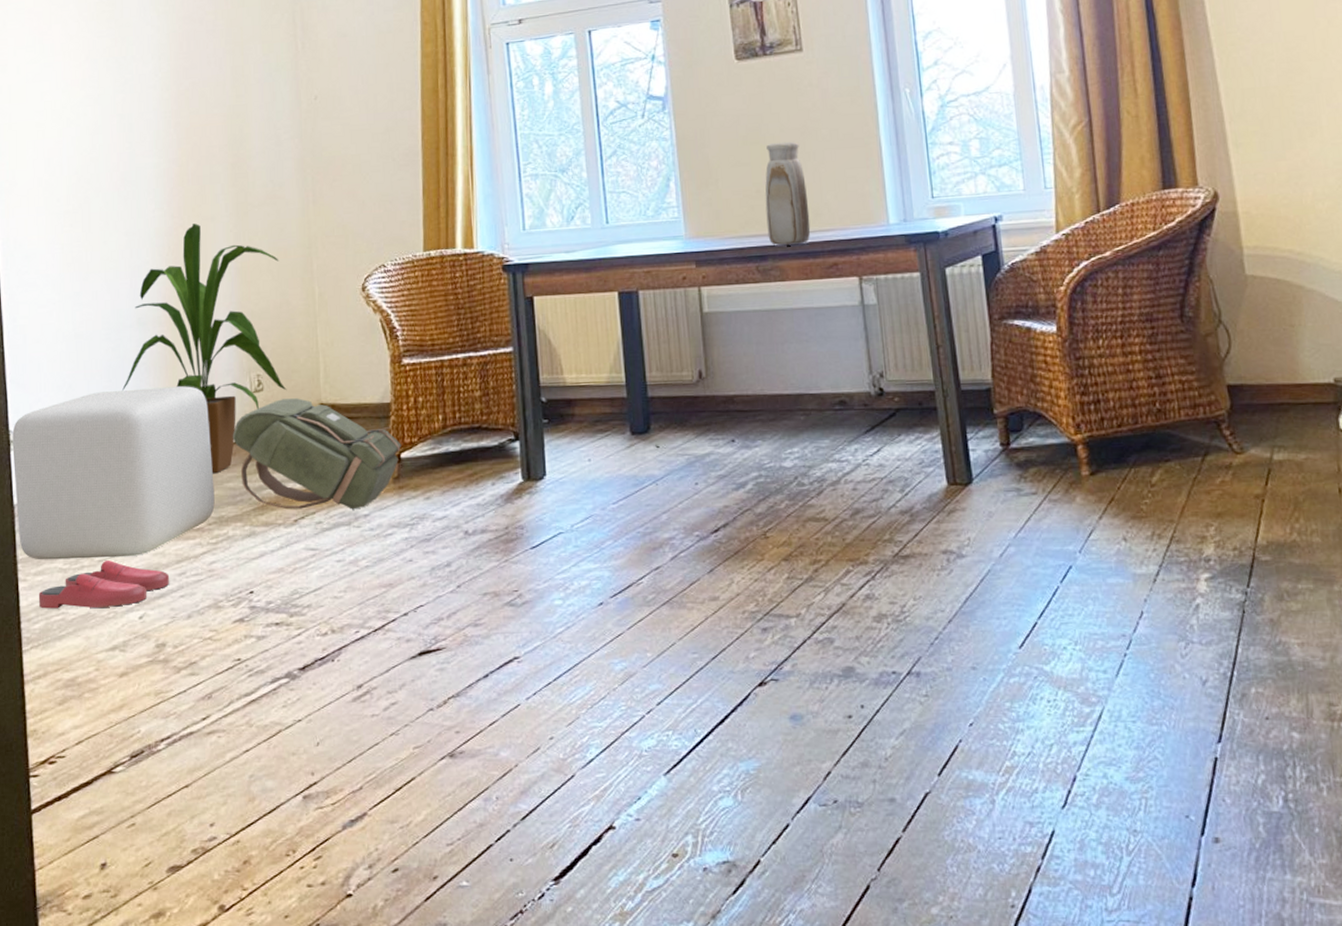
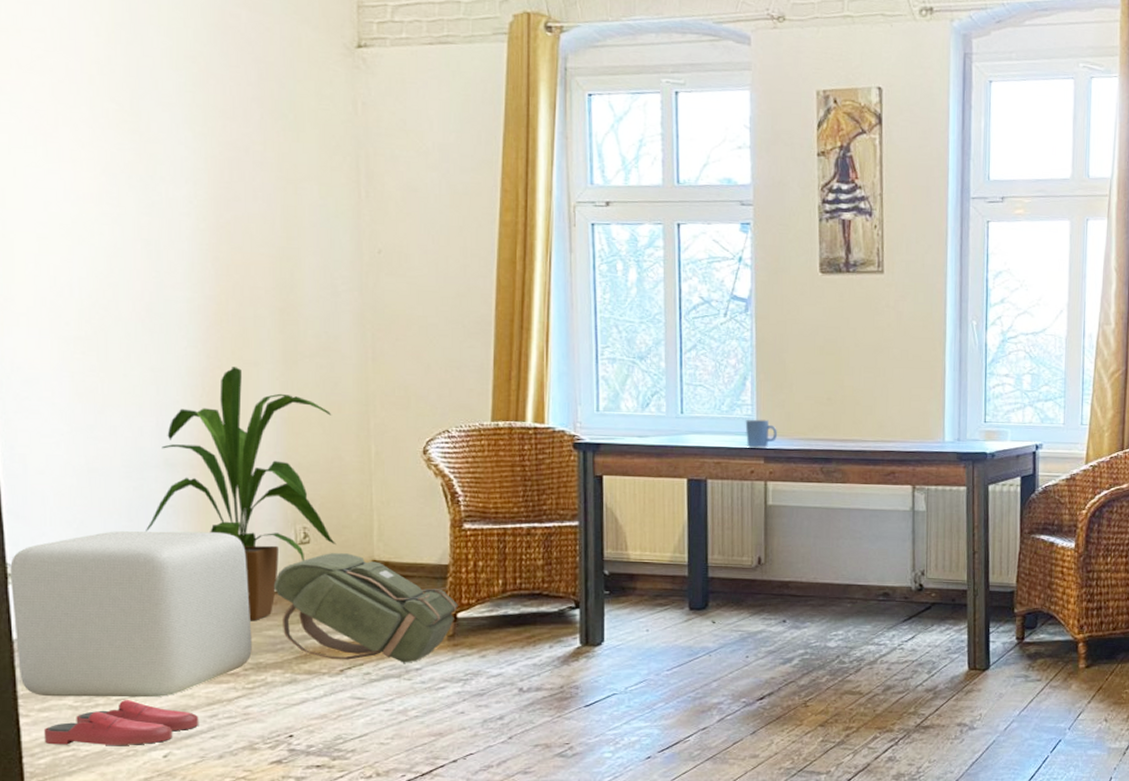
mug: none [672,220,708,254] -> present [745,419,778,449]
vase: present [765,141,811,246] -> none [834,355,875,452]

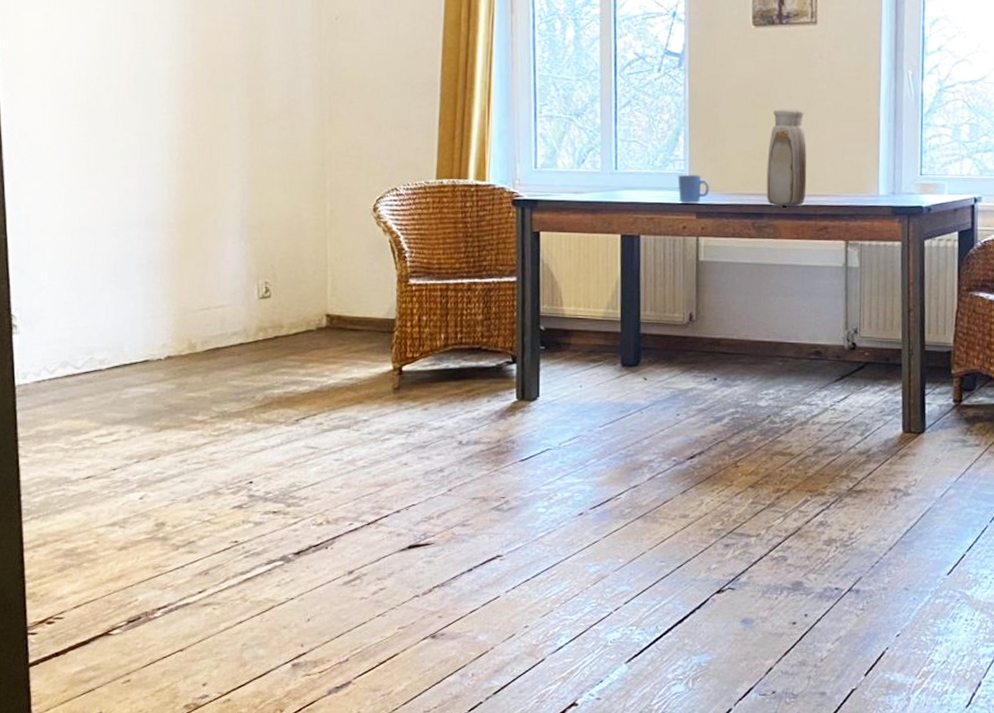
pouf: present [10,530,252,698] -> none [14,285,218,442]
slippers: present [43,700,199,745] -> none [39,444,171,487]
house plant: present [146,367,337,620] -> none [129,130,294,371]
backpack: present [273,553,458,663] -> none [238,307,403,414]
vase: none [834,355,875,452] -> present [766,108,807,207]

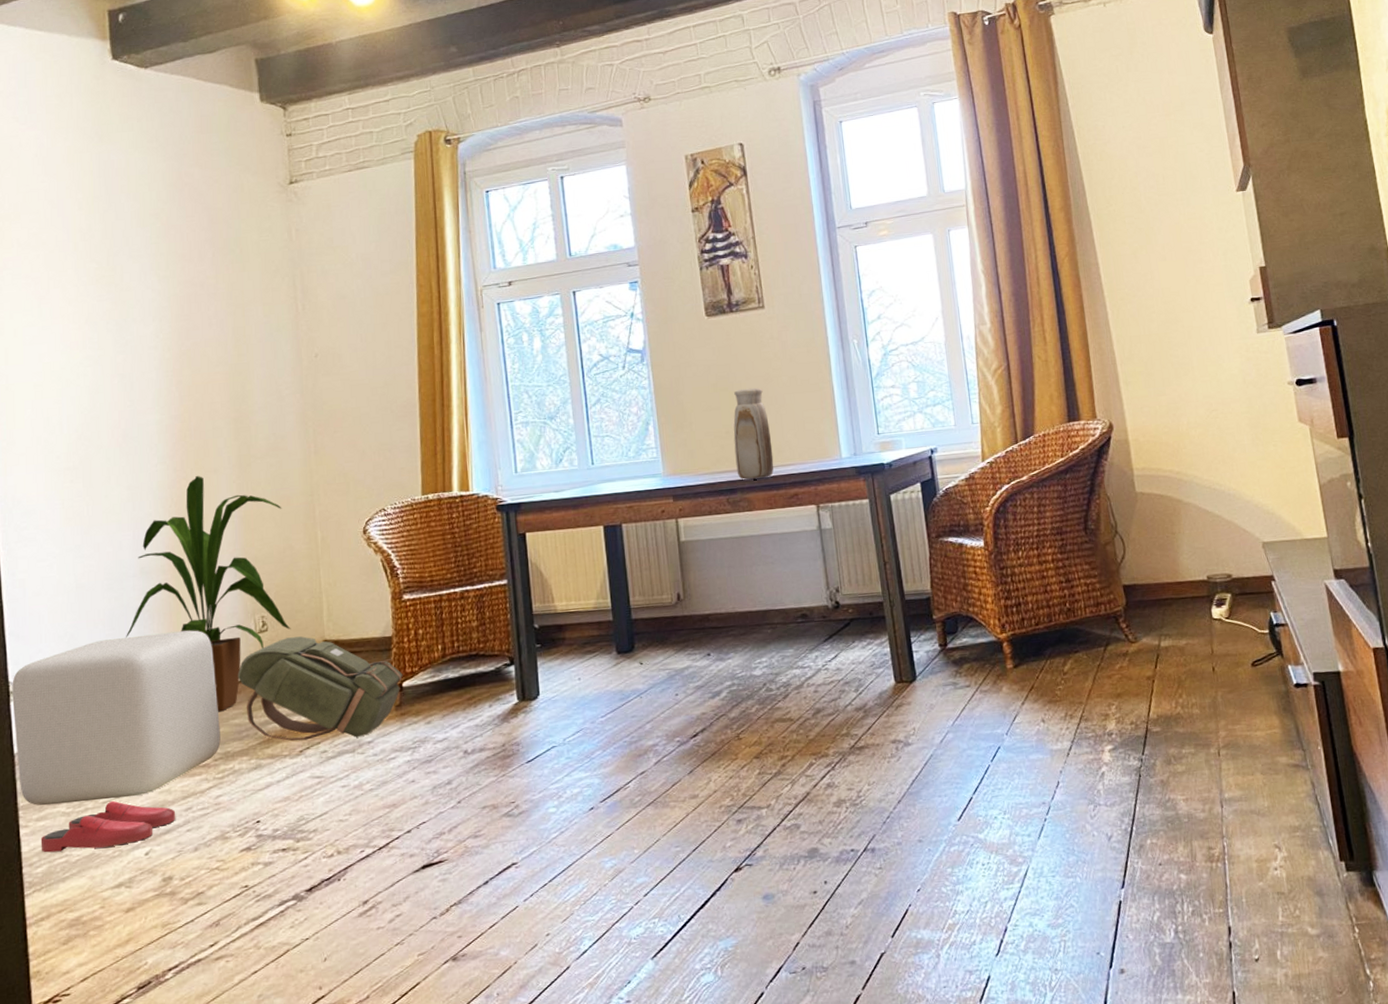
pouf: none [14,285,218,442] -> present [12,630,221,806]
slippers: none [39,444,171,487] -> present [40,801,176,853]
house plant: none [129,130,294,371] -> present [126,476,291,711]
backpack: none [238,307,403,414] -> present [237,636,403,742]
mug: present [678,174,710,205] -> none [651,459,684,490]

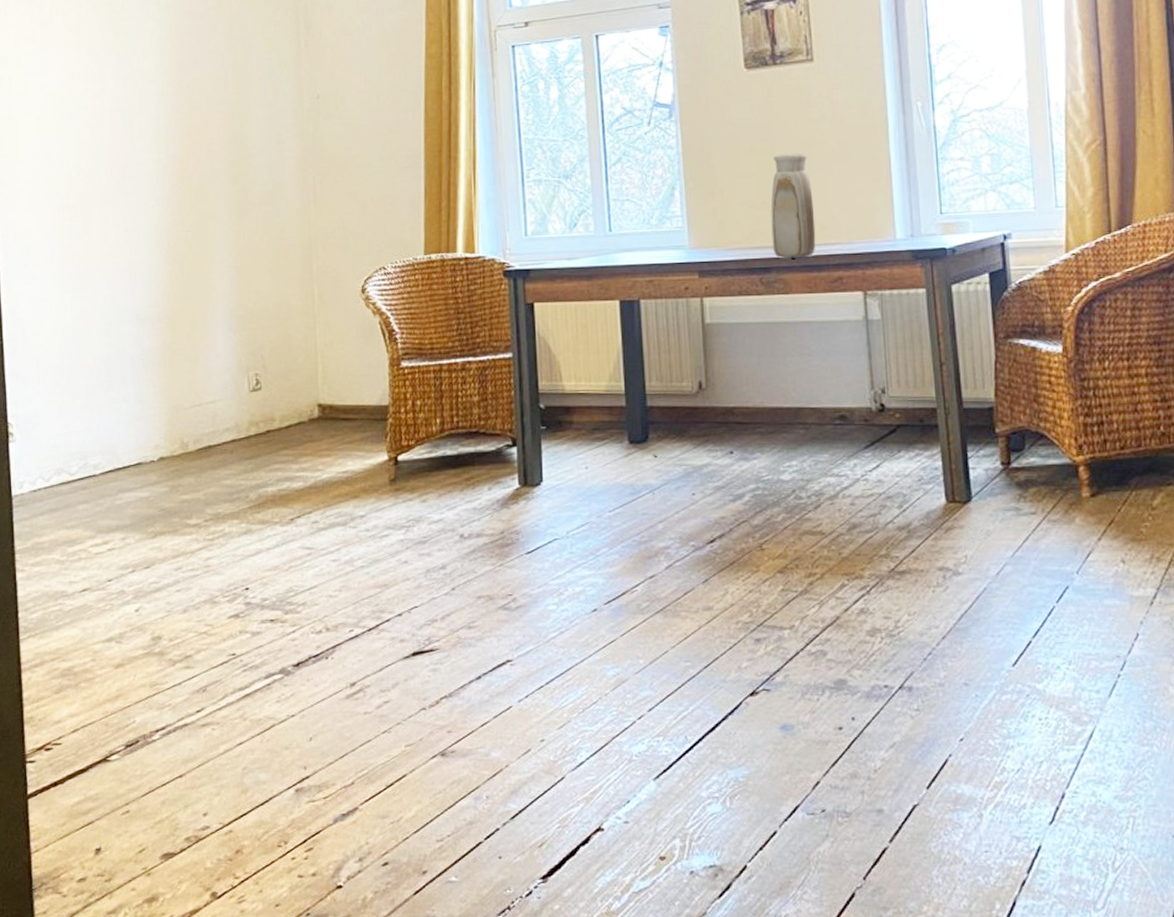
pouf: present [12,630,221,806] -> none [11,383,212,552]
slippers: present [40,801,176,853] -> none [36,553,166,599]
house plant: present [126,476,291,711] -> none [121,221,285,470]
backpack: present [237,636,403,742] -> none [230,398,399,510]

